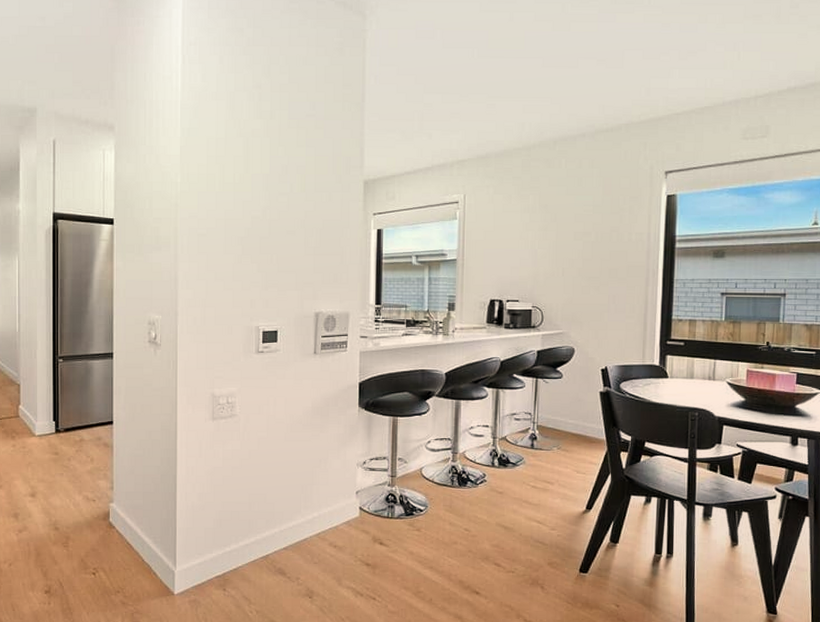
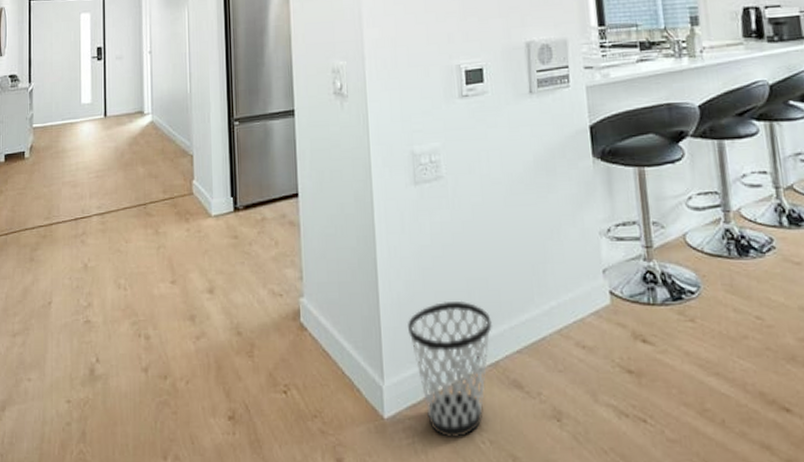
wastebasket: none [199,510,266,608] -> present [408,300,492,437]

